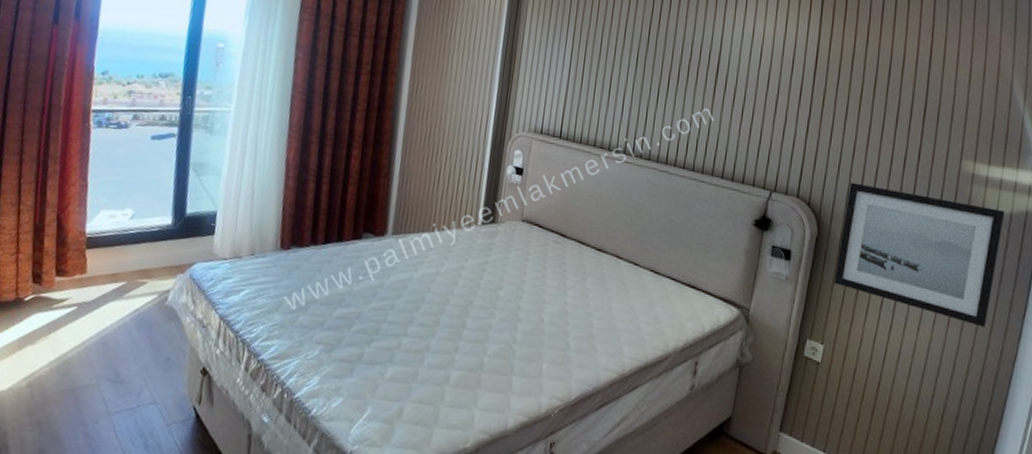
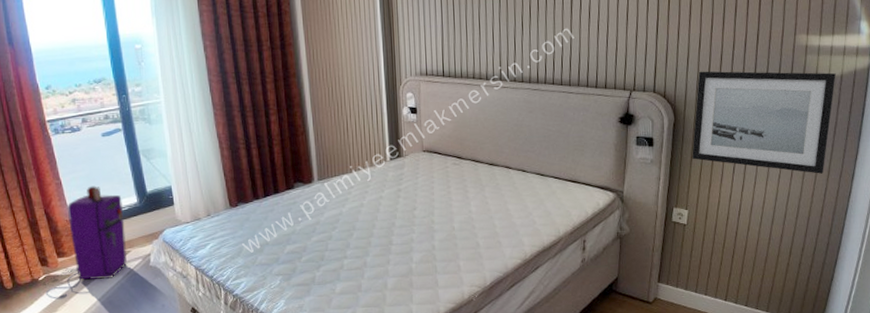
air purifier: none [25,195,154,313] -> present [41,186,128,287]

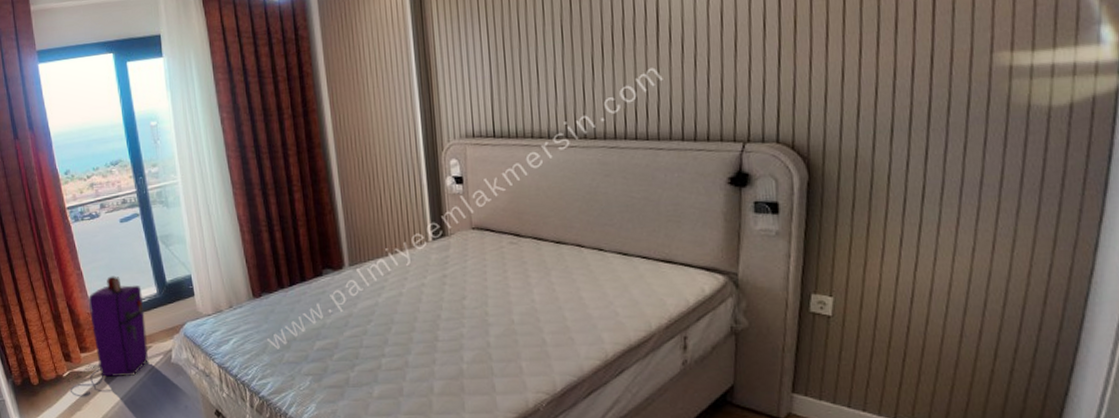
wall art: present [692,71,836,174] -> none [836,101,1062,245]

